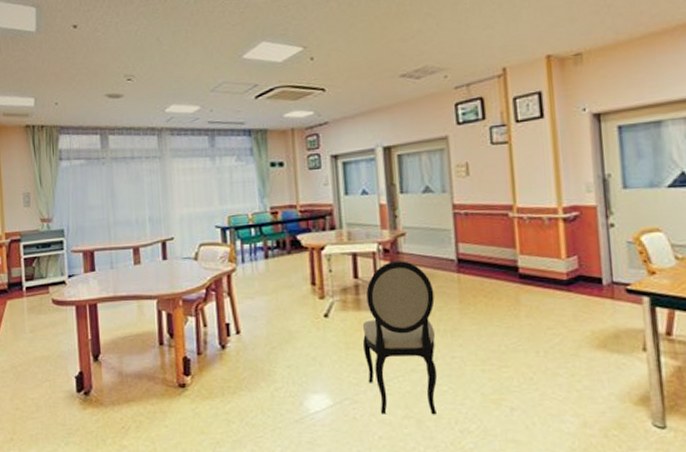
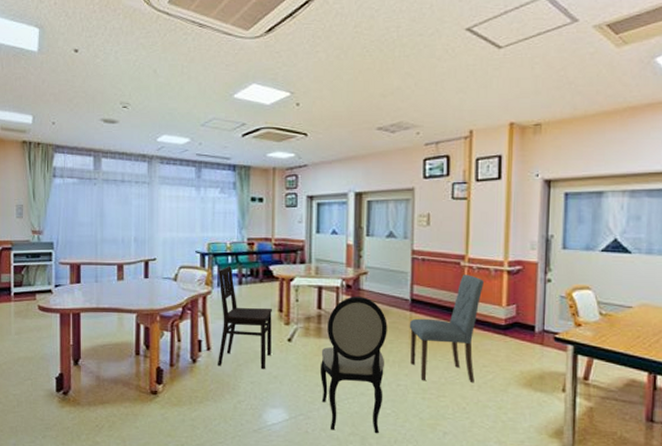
dining chair: none [241,239,307,351] -> present [217,266,273,370]
dining chair: none [458,226,539,350] -> present [409,274,484,382]

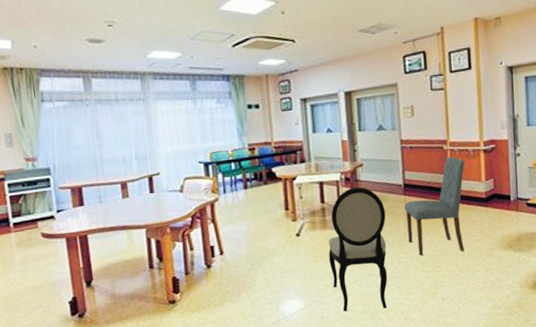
dining chair: present [217,266,273,370] -> none [222,172,282,268]

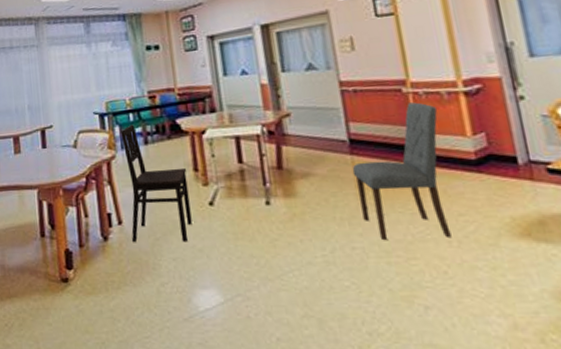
dining chair: none [222,172,282,268] -> present [119,124,192,243]
dining chair: present [328,186,388,312] -> none [250,142,339,314]

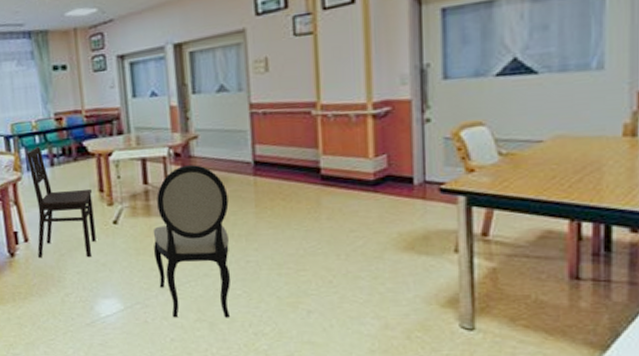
dining chair: none [250,142,339,314] -> present [153,164,231,318]
dining chair: present [352,102,452,239] -> none [254,124,343,254]

